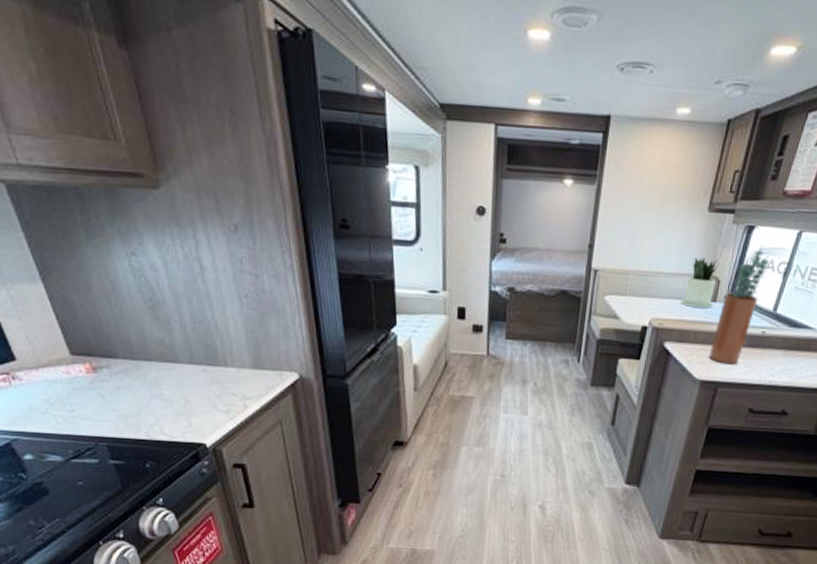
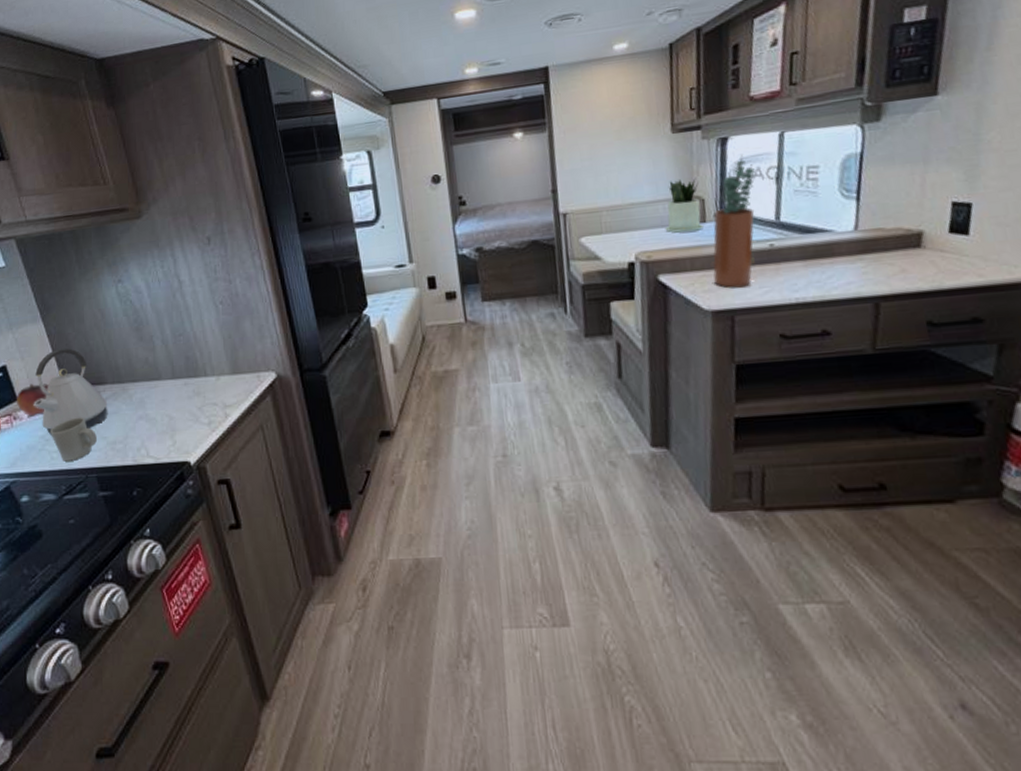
fruit: none [14,345,52,378] -> present [16,383,49,416]
kettle: none [34,314,119,400] -> present [33,347,108,435]
mug: none [55,386,108,428] -> present [50,417,98,462]

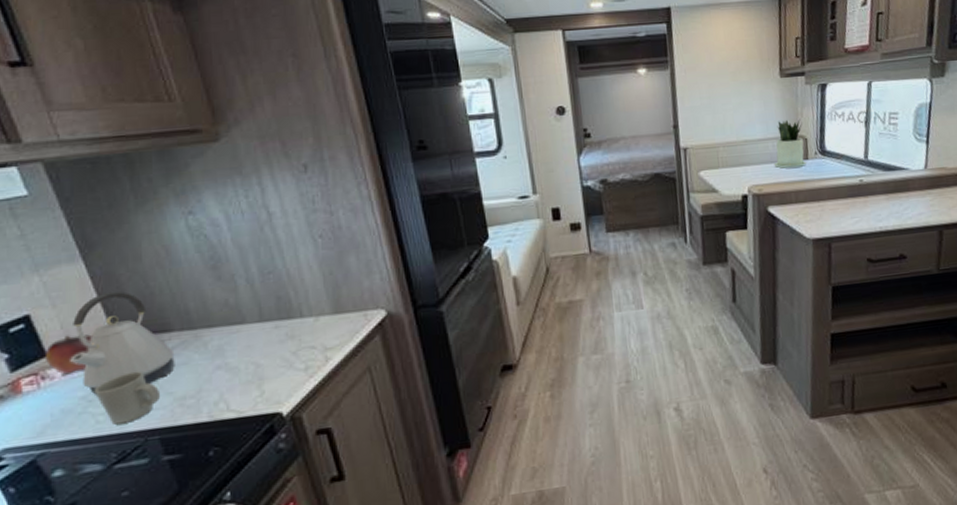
vase: present [713,154,756,288] -> none [814,99,849,219]

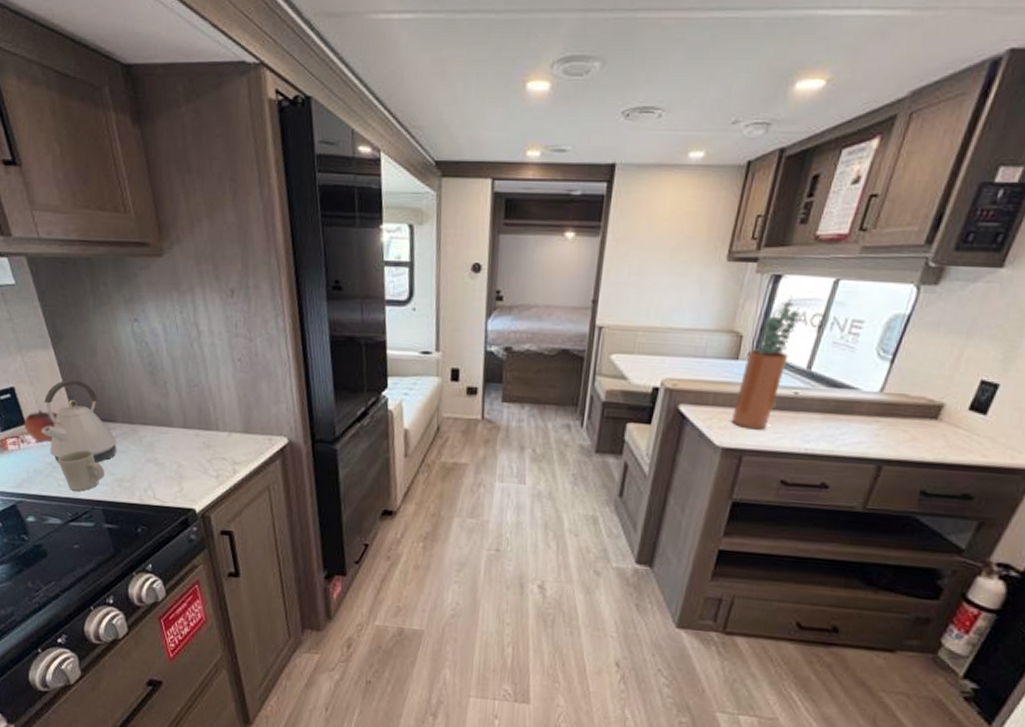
planter: present [774,119,807,169] -> none [696,310,741,367]
vase: none [814,99,849,219] -> present [731,295,801,430]

